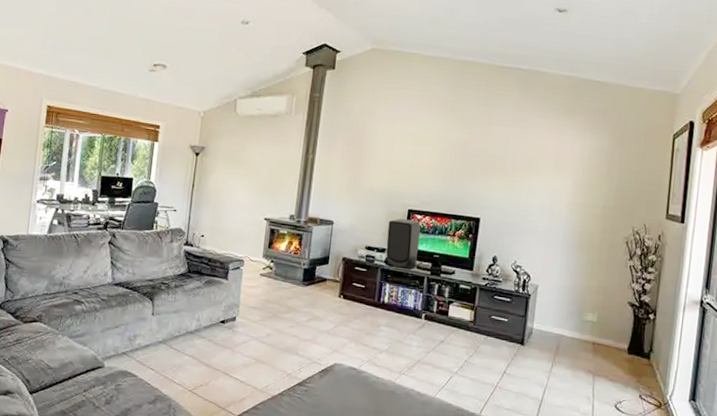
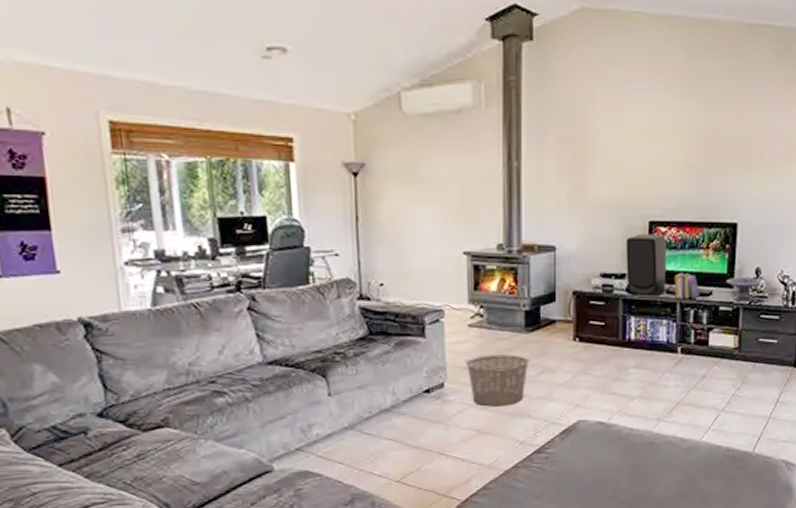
basket: none [254,299,304,343] -> present [465,355,531,407]
books: none [423,252,445,276] -> present [675,272,700,299]
decorative bowl: none [467,262,498,284] -> present [726,276,762,302]

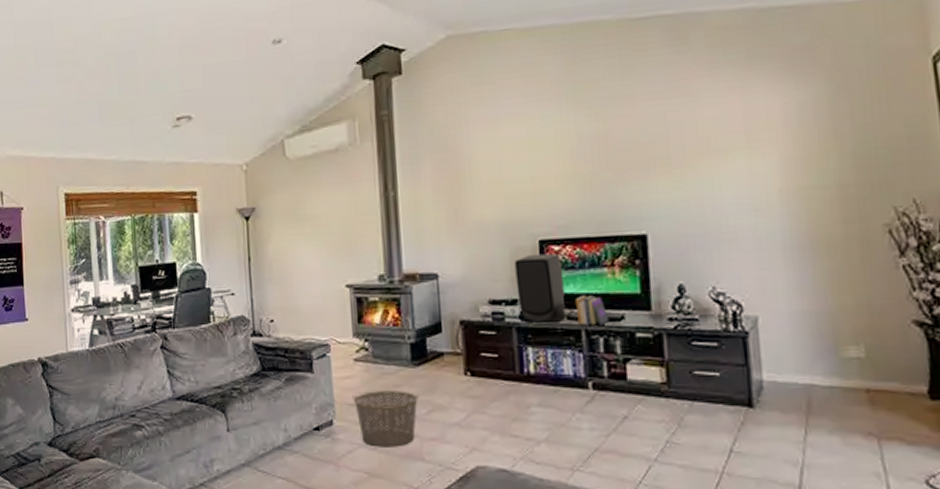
decorative bowl: present [726,276,762,302] -> none [641,296,689,327]

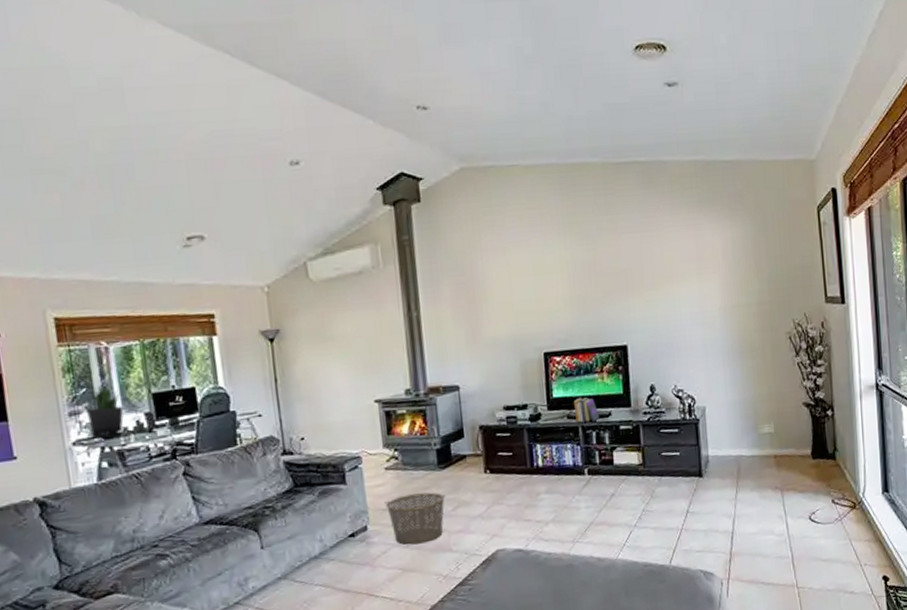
planter: none [85,256,115,308] -> present [87,384,124,440]
speaker: present [514,253,566,324] -> none [524,363,567,424]

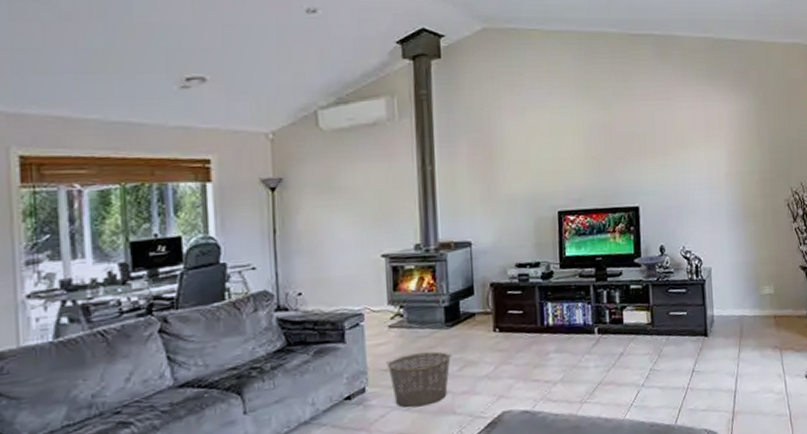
planter: present [87,384,124,440] -> none [49,231,94,292]
books: present [574,397,600,423] -> none [586,256,611,282]
decorative bowl: none [623,394,658,420] -> present [634,255,667,279]

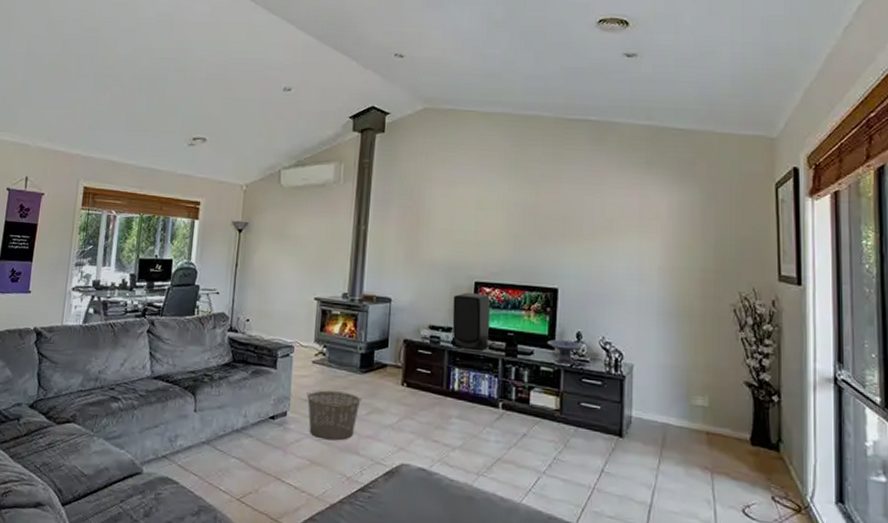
speaker: none [538,222,579,282] -> present [452,292,491,351]

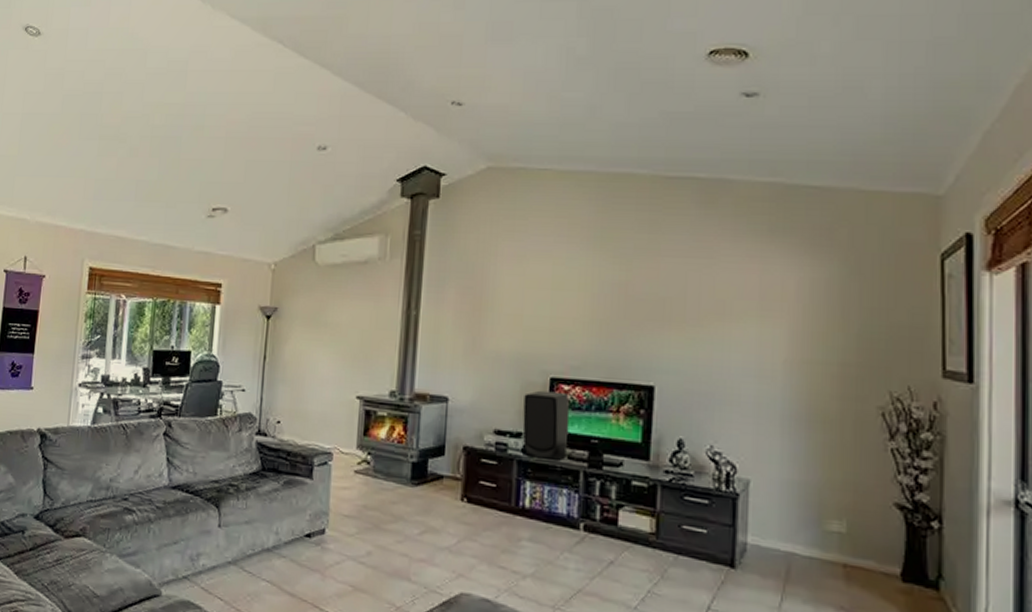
basket: present [306,390,362,441] -> none [348,505,414,564]
decorative bowl: present [547,339,583,365] -> none [640,448,686,479]

